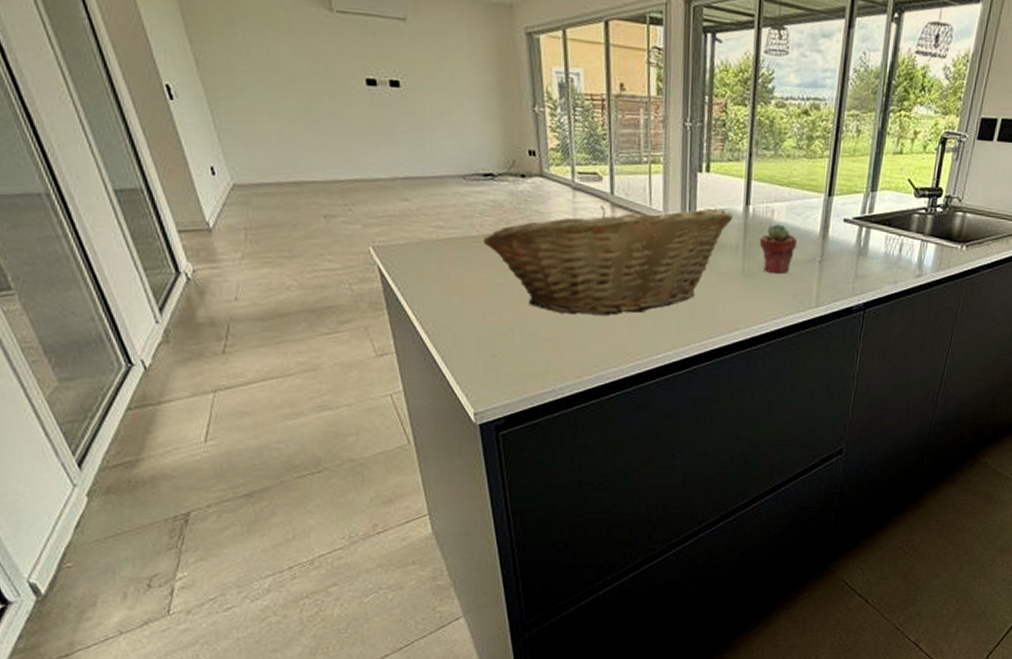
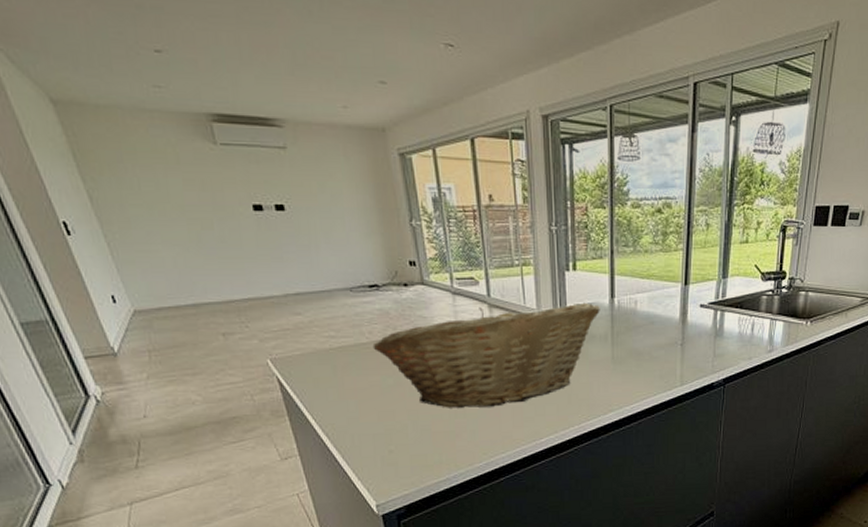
potted succulent: present [759,224,797,274] -> none [625,313,659,358]

